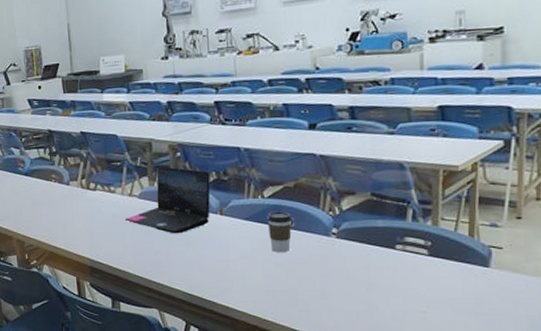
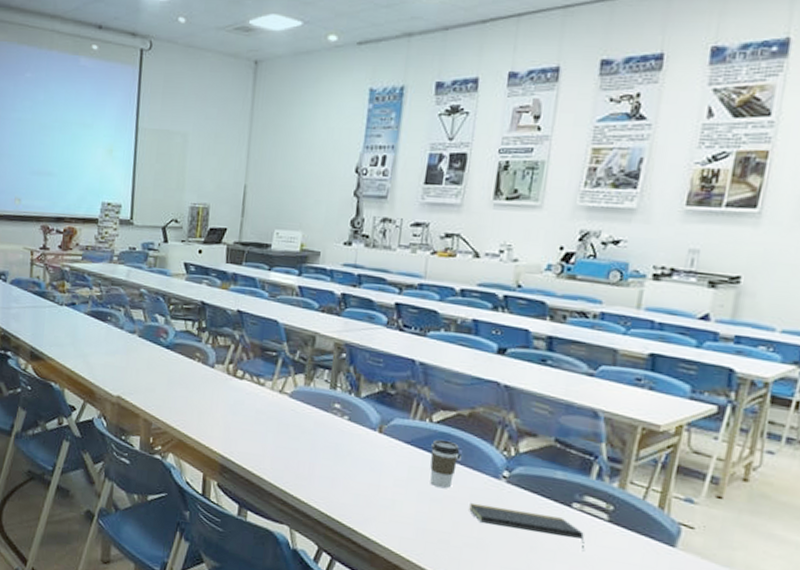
laptop: present [124,166,211,234] -> none [269,365,375,446]
notepad: none [309,260,412,285] -> present [469,502,585,552]

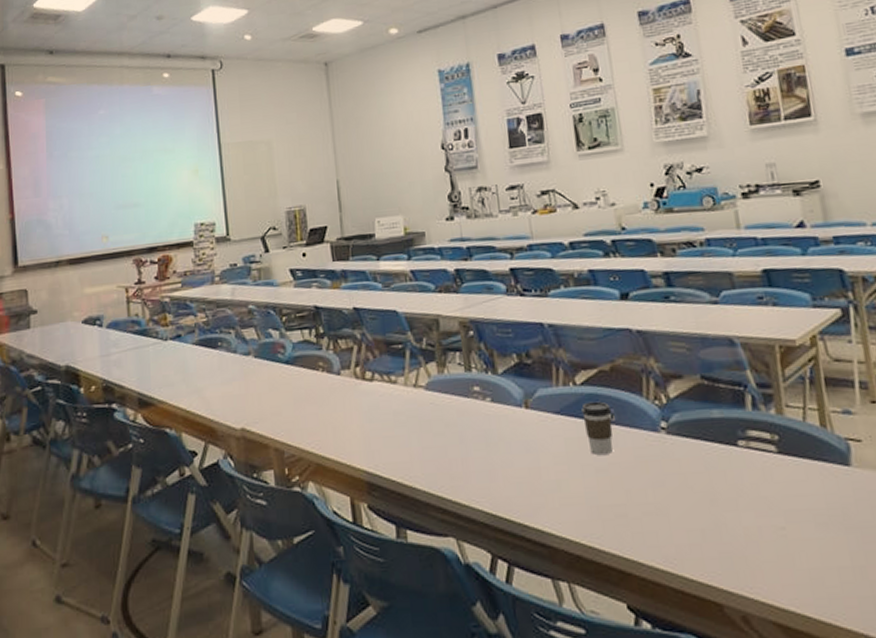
notepad: present [469,502,585,552] -> none [636,460,763,493]

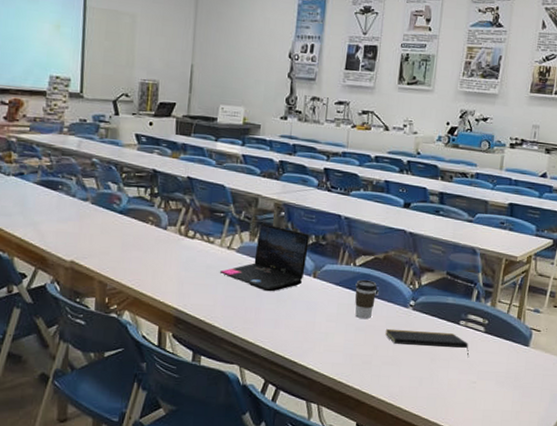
laptop: none [409,348,513,435] -> present [219,223,310,292]
notepad: none [636,460,763,493] -> present [385,328,469,358]

